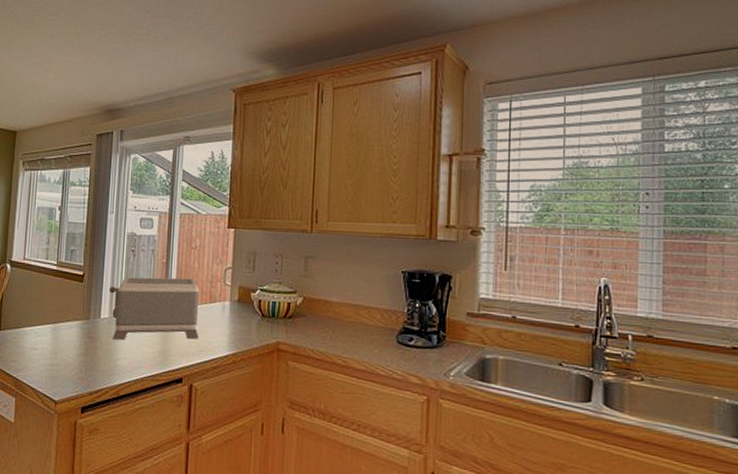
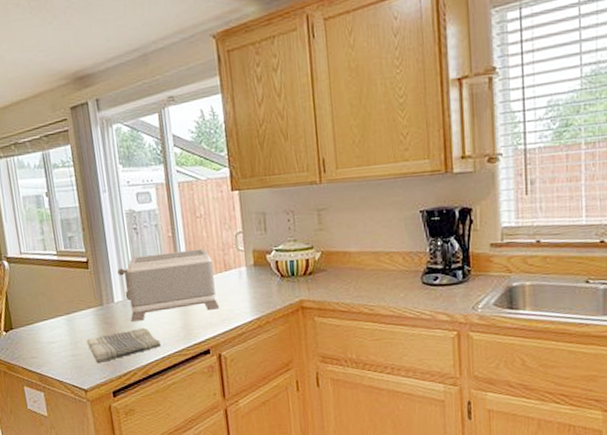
dish towel: none [66,346,137,376] -> present [86,327,162,363]

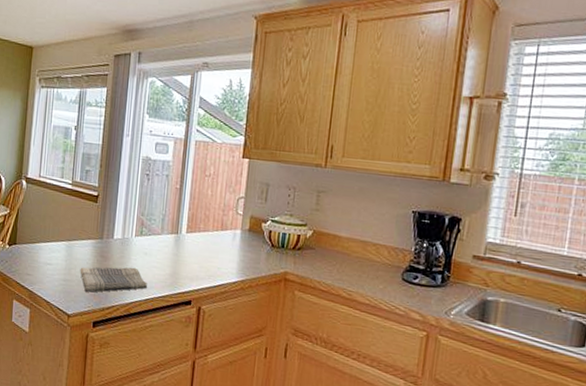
toaster: present [117,248,220,323] -> none [123,200,212,265]

